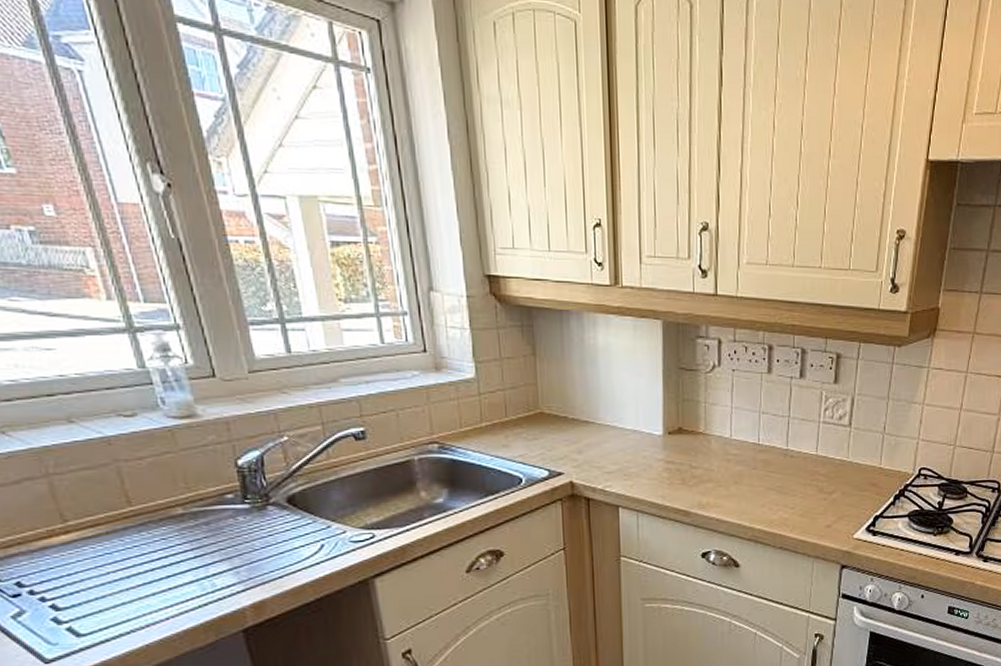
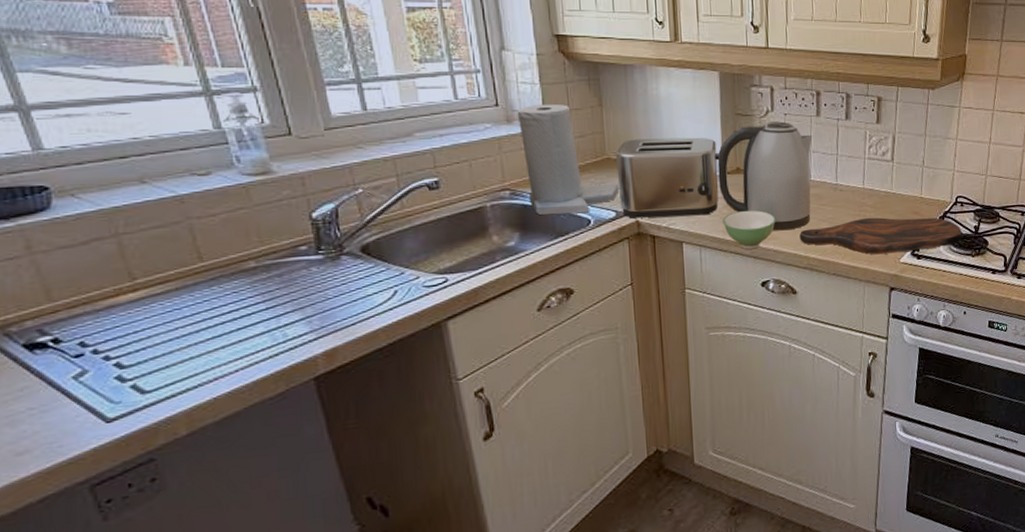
paper towel: none [446,351,553,472] -> present [517,103,620,216]
toaster: none [549,392,661,479] -> present [616,137,720,219]
kettle: none [658,378,763,498] -> present [717,121,813,231]
bowl: none [661,474,719,517] -> present [722,210,776,250]
cutting board: none [744,487,924,529] -> present [799,217,962,255]

